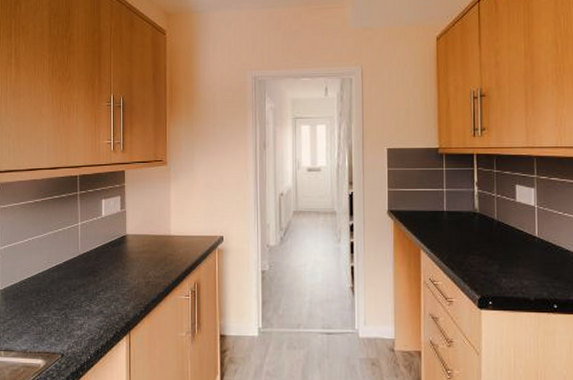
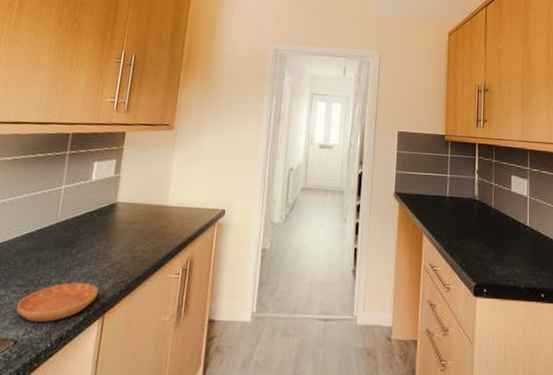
saucer: none [58,305,122,338] -> present [16,282,98,322]

